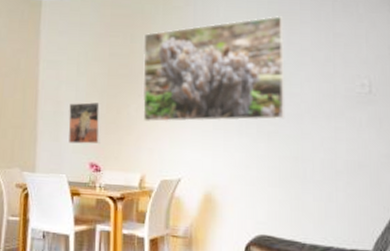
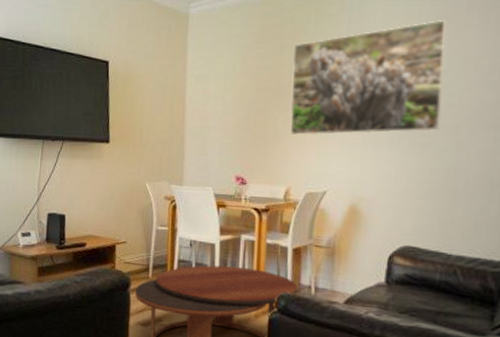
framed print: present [68,101,101,145] -> none [215,116,248,158]

